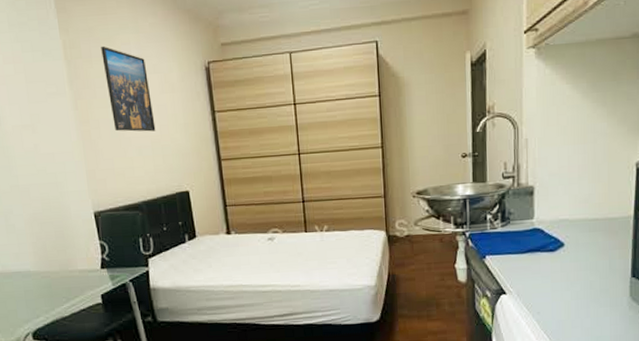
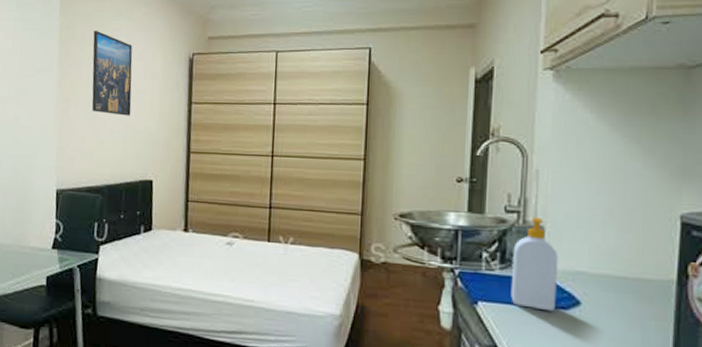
soap bottle: none [510,179,547,255] -> present [511,217,559,312]

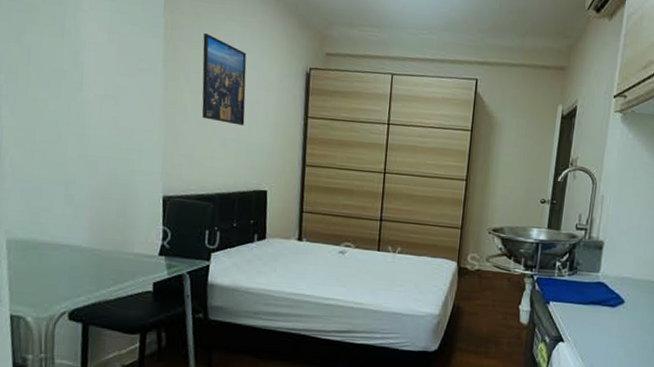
soap bottle: present [511,217,559,312] -> none [574,234,612,309]

